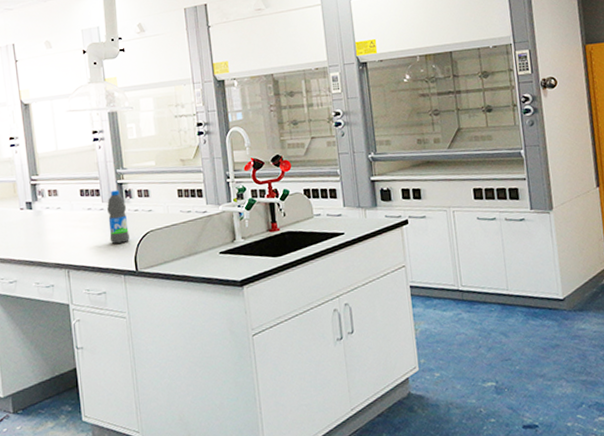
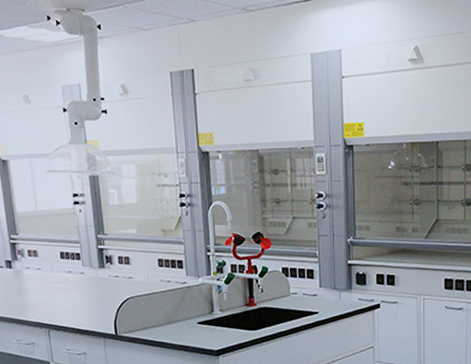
water bottle: present [107,190,130,244] -> none [87,255,110,307]

